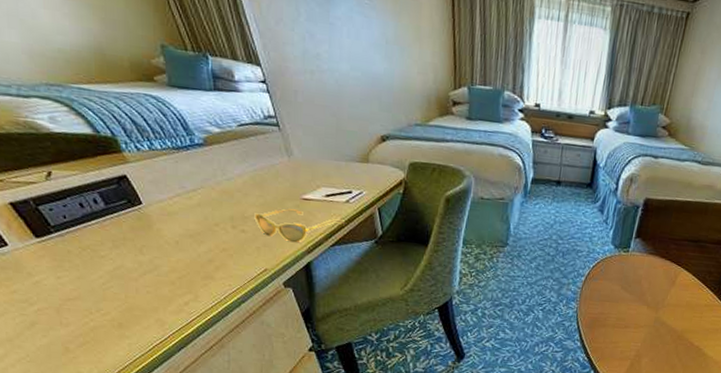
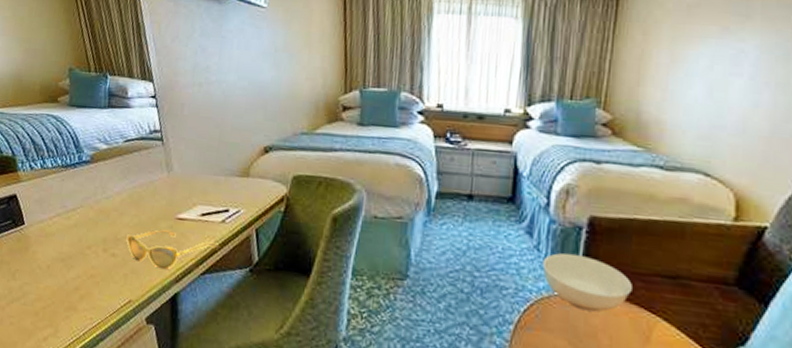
bowl: none [608,225,668,266] -> present [542,253,632,312]

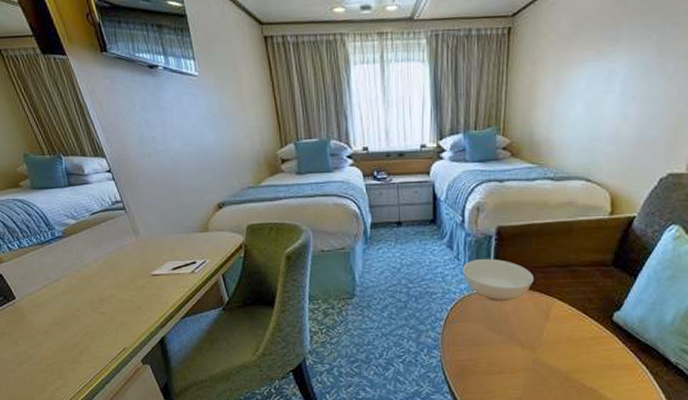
sunglasses: present [126,229,221,270] -> none [110,286,195,319]

